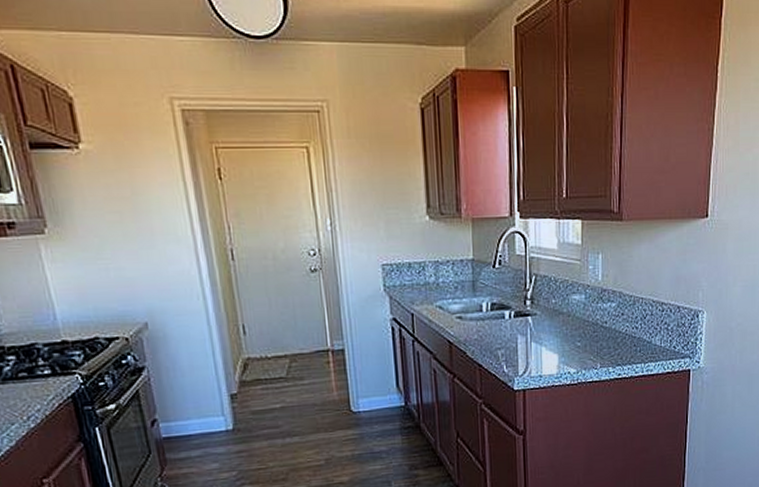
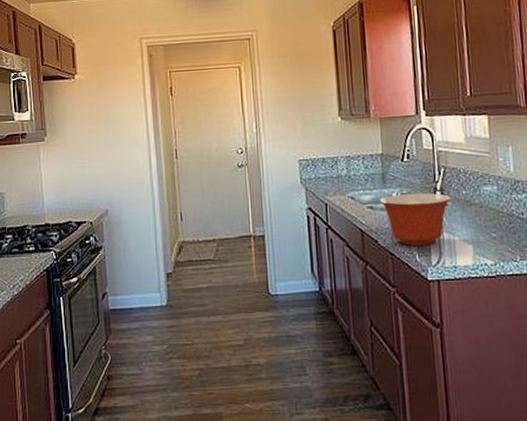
mixing bowl: none [468,302,540,356] -> present [379,193,451,245]

